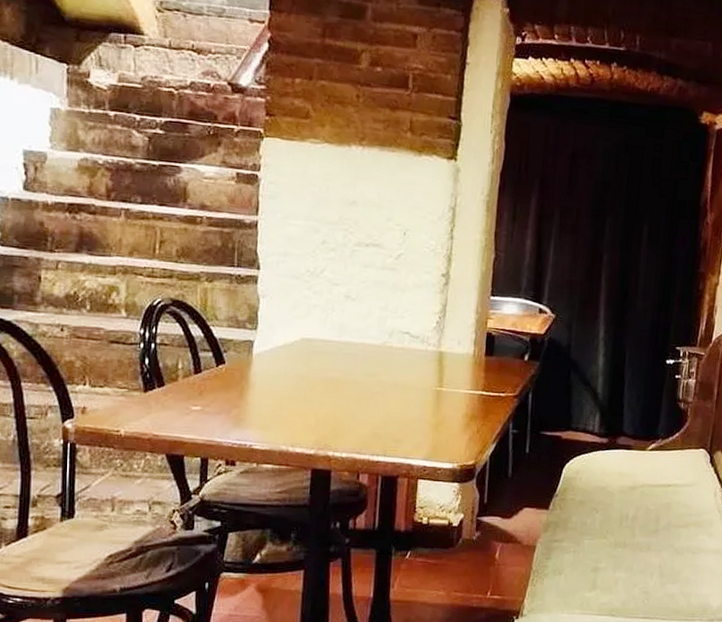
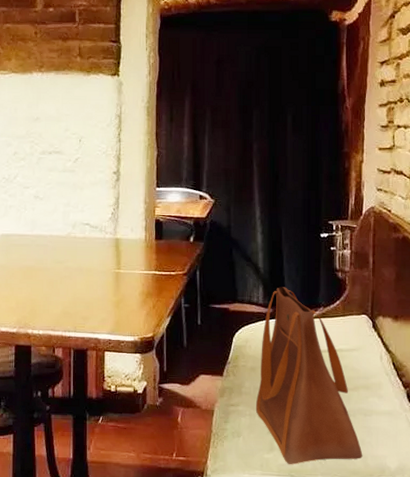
shopping bag: none [580,415,687,603] -> present [255,287,363,464]

